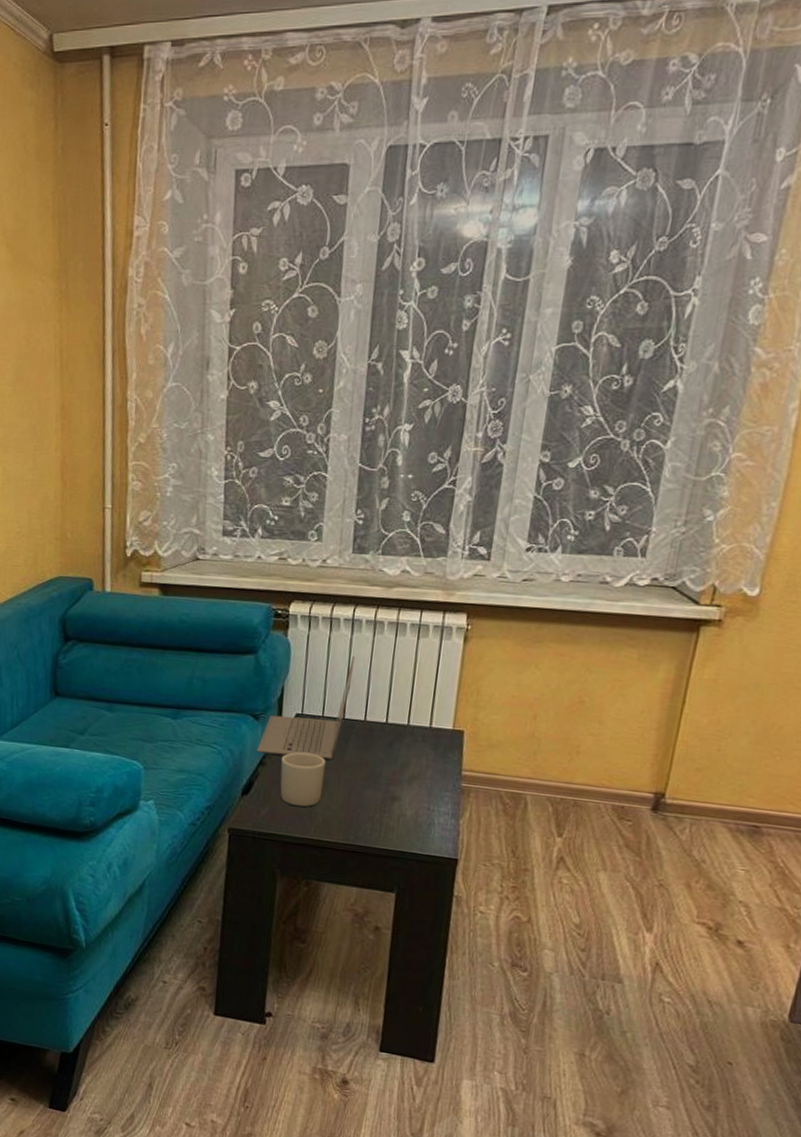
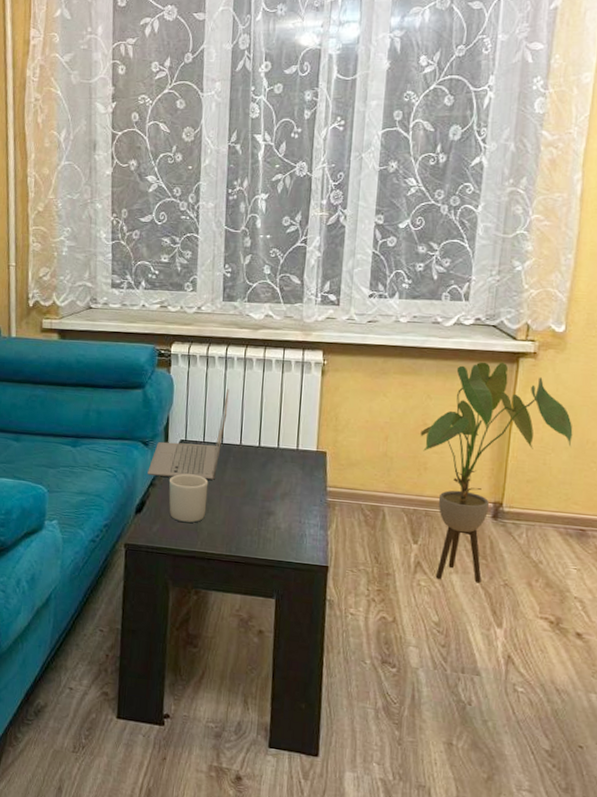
house plant: none [575,629,757,883] -> present [420,361,573,583]

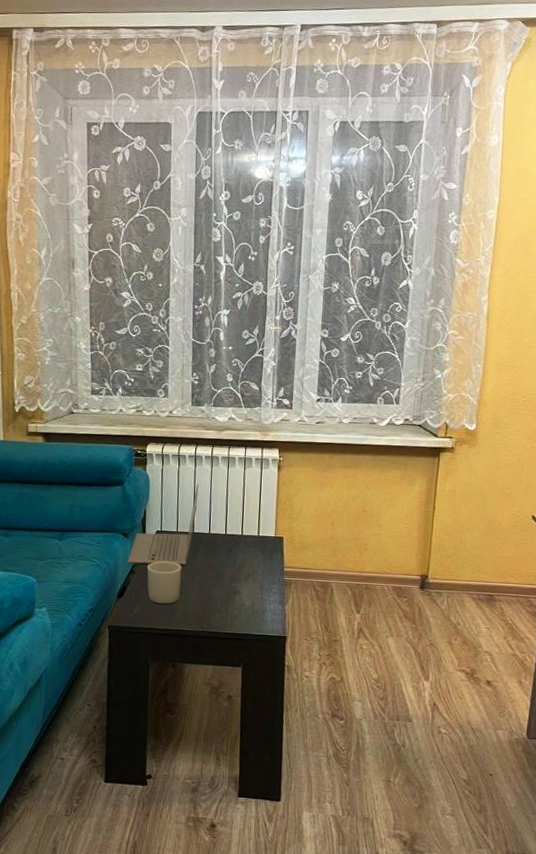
house plant: present [420,361,573,583] -> none [361,456,483,644]

